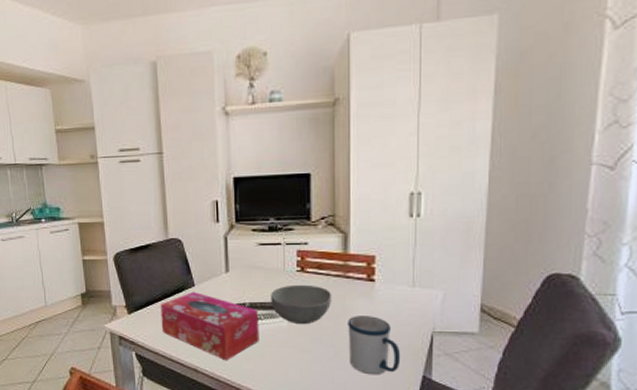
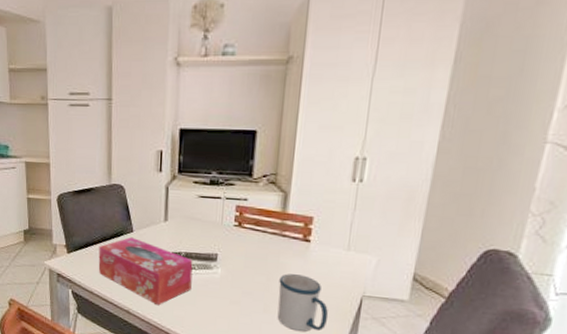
bowl: present [271,284,333,325] -> none [206,238,267,278]

